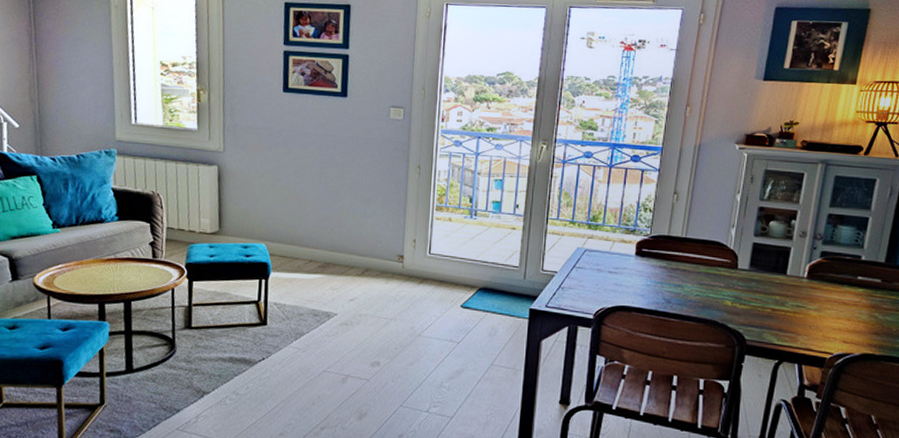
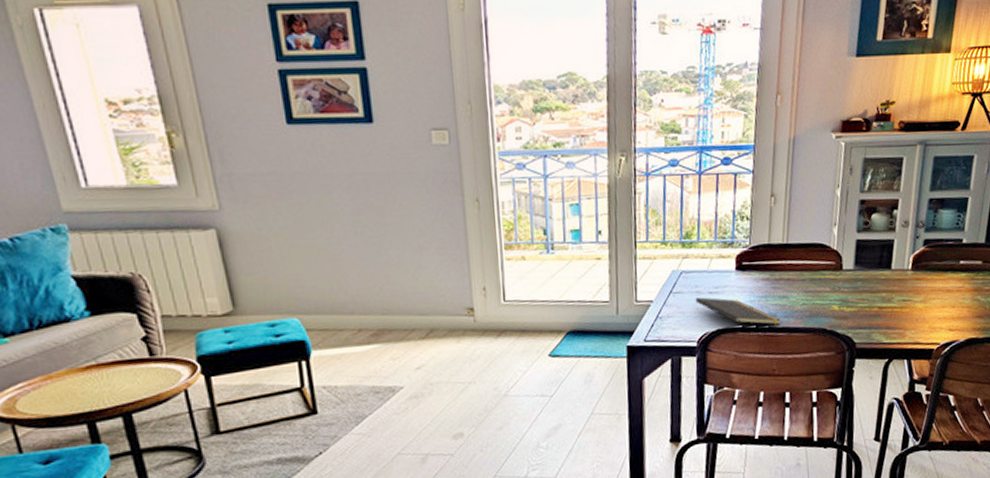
notepad: none [595,275,675,311] -> present [695,297,782,326]

